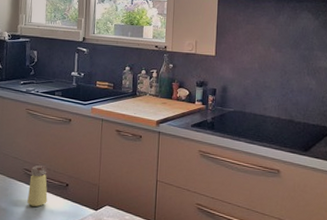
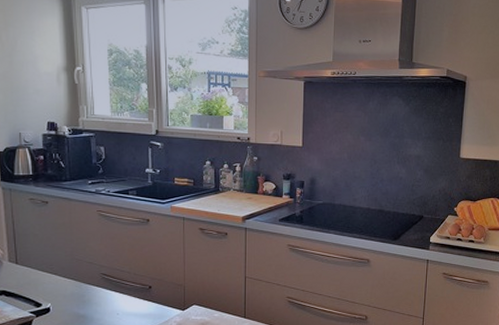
saltshaker: present [27,165,48,207] -> none [108,269,130,311]

